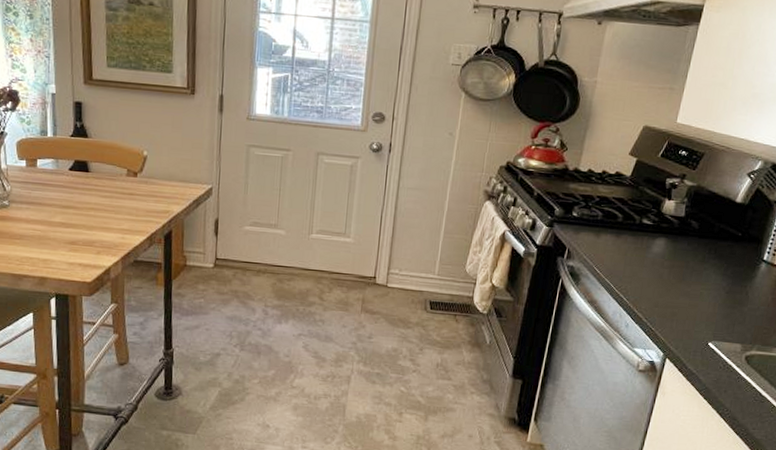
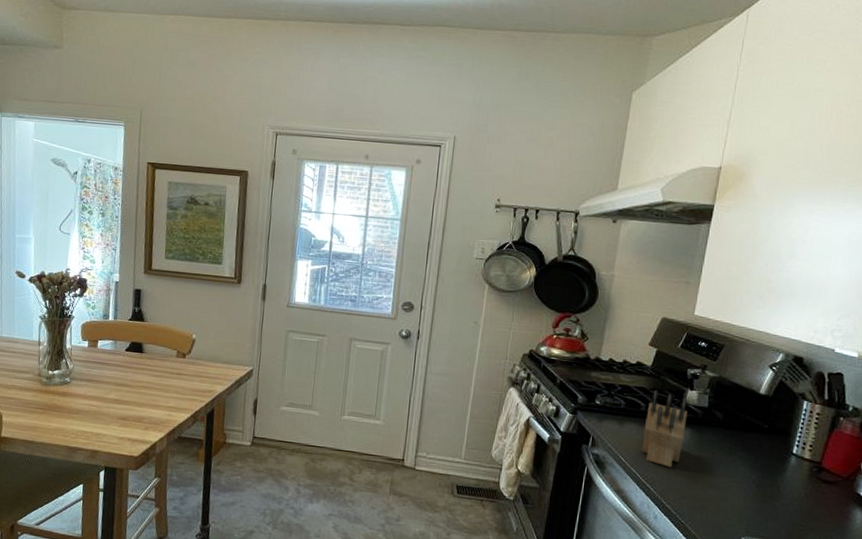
knife block: none [617,201,665,277] -> present [642,390,688,468]

